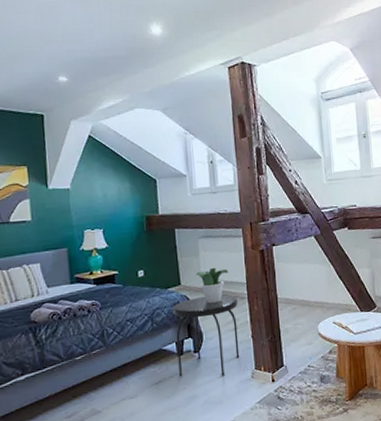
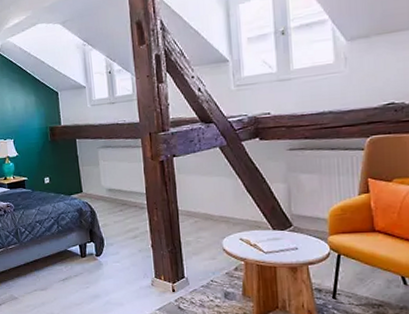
side table: present [172,295,240,377] -> none [75,204,140,281]
potted plant: present [196,267,229,303] -> none [96,176,128,211]

